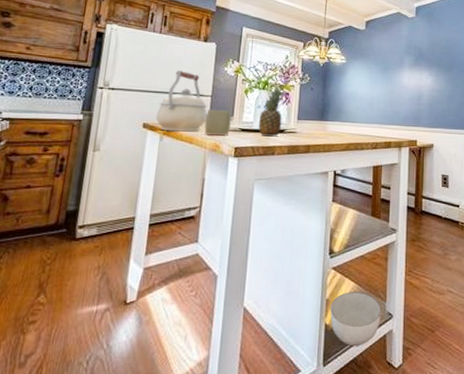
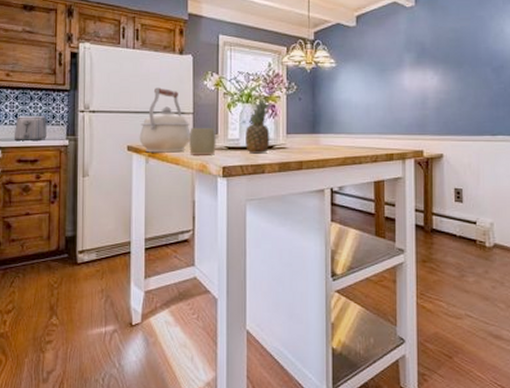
toaster: none [25,88,63,115] -> present [13,115,47,142]
bowl: present [330,292,382,347] -> none [336,316,393,372]

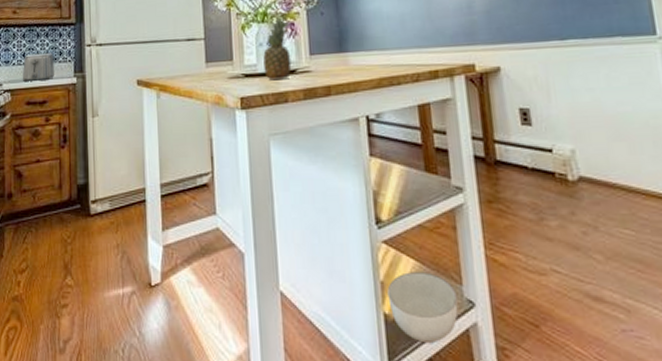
kettle: present [139,87,191,153] -> none [149,13,204,87]
mug: present [189,127,216,155] -> none [202,54,232,86]
bowl: none [336,316,393,372] -> present [387,272,459,344]

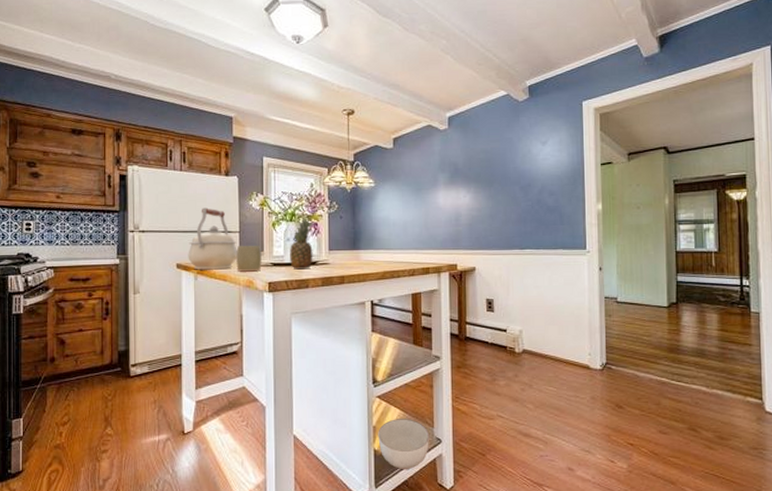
toaster: present [22,52,54,83] -> none [65,235,97,261]
kettle: none [149,13,204,87] -> present [188,208,237,270]
mug: none [202,54,232,86] -> present [236,245,262,272]

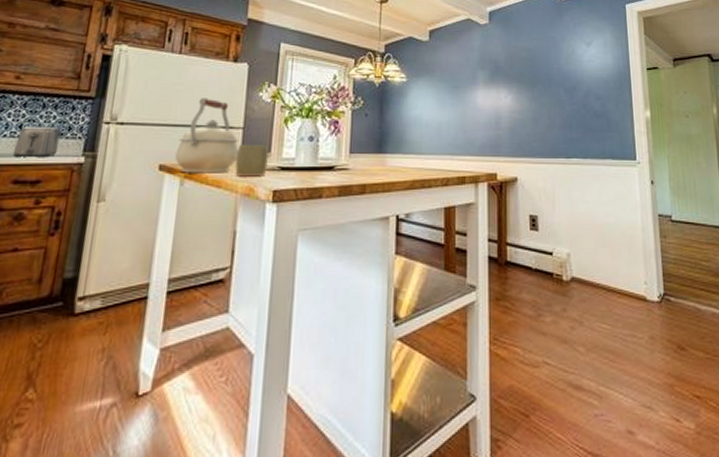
toaster: none [65,235,97,261] -> present [12,126,61,158]
fruit: present [290,218,314,270] -> none [302,114,334,176]
bowl: present [378,419,430,470] -> none [397,368,462,441]

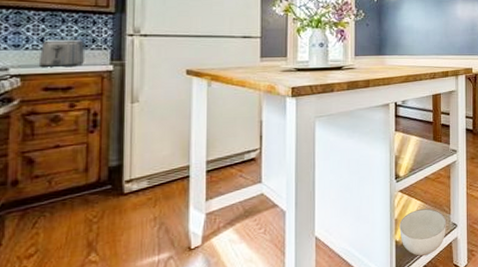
kettle: present [175,98,239,173] -> none [200,12,258,76]
mug: present [235,144,269,177] -> none [257,50,285,77]
bowl: none [397,368,462,441] -> present [399,208,447,257]

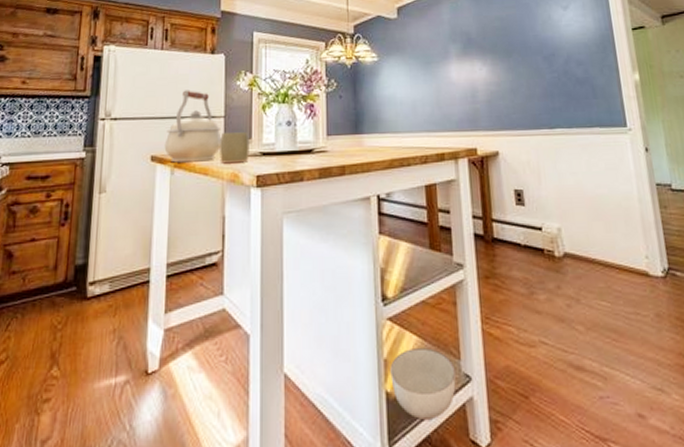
toaster: present [38,39,84,68] -> none [24,125,63,156]
kettle: none [200,12,258,76] -> present [164,90,222,163]
mug: none [257,50,285,77] -> present [220,132,250,164]

